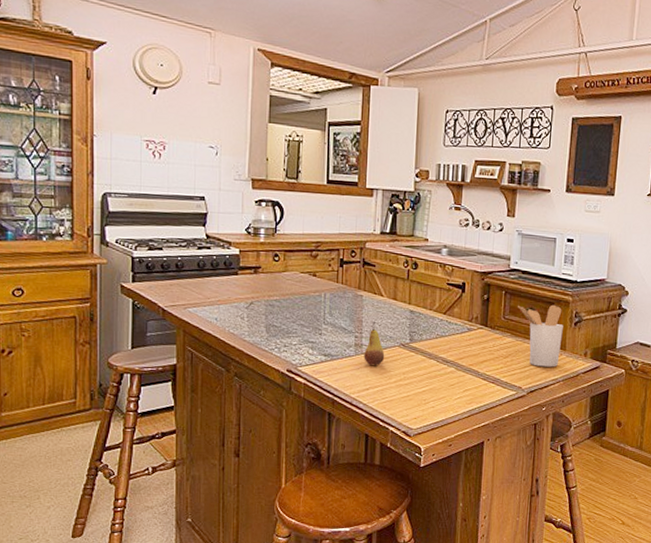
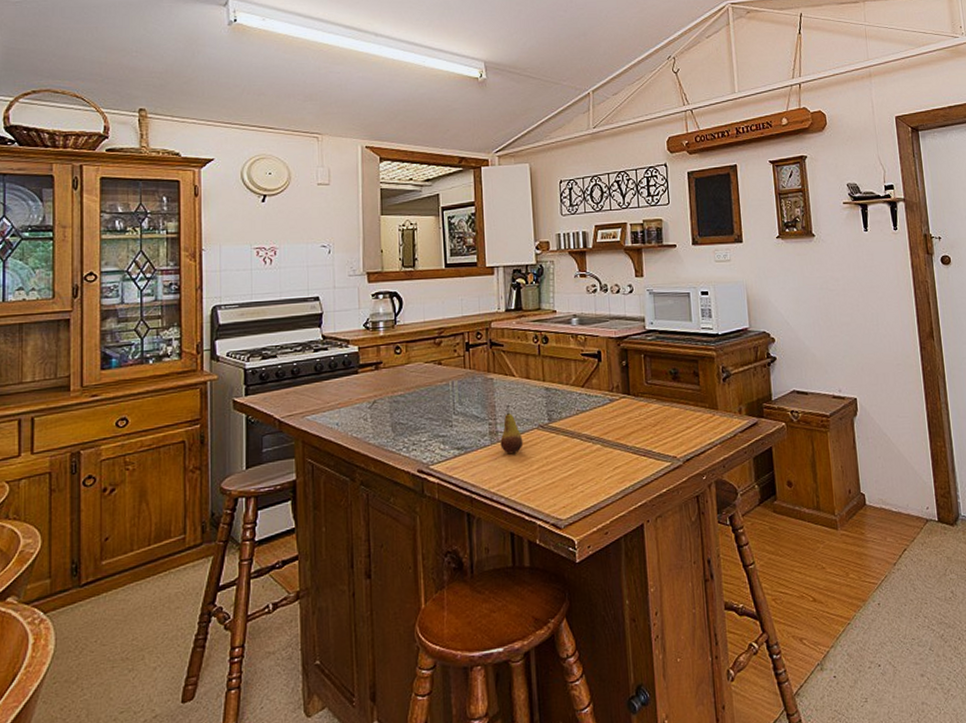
utensil holder: present [518,304,563,367] -> none [660,362,713,431]

